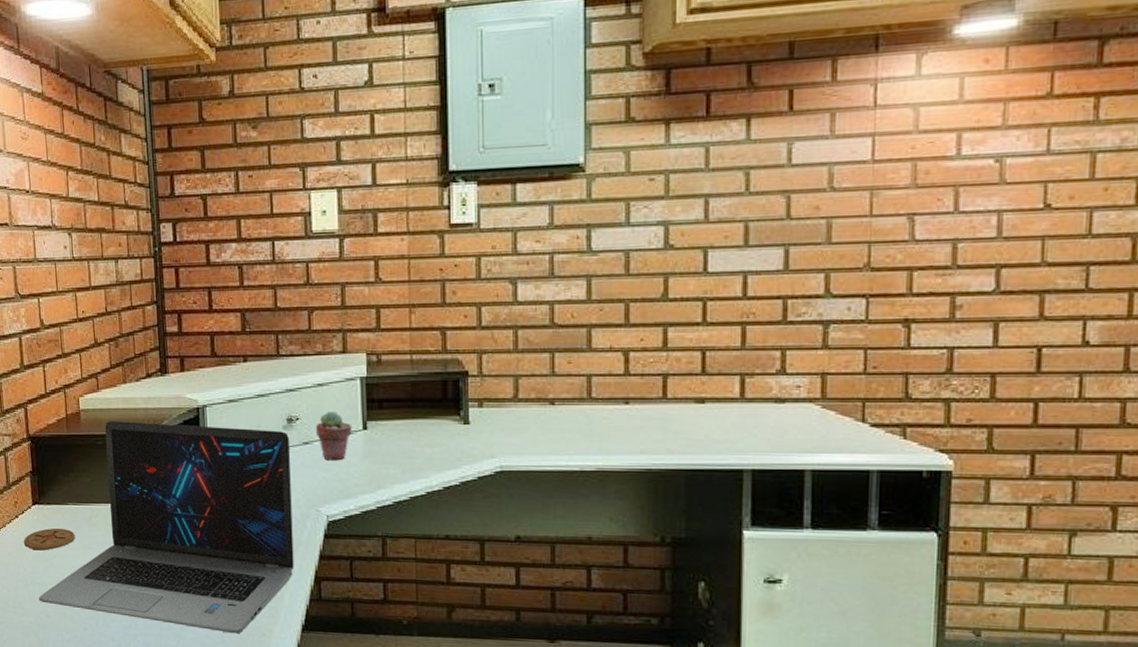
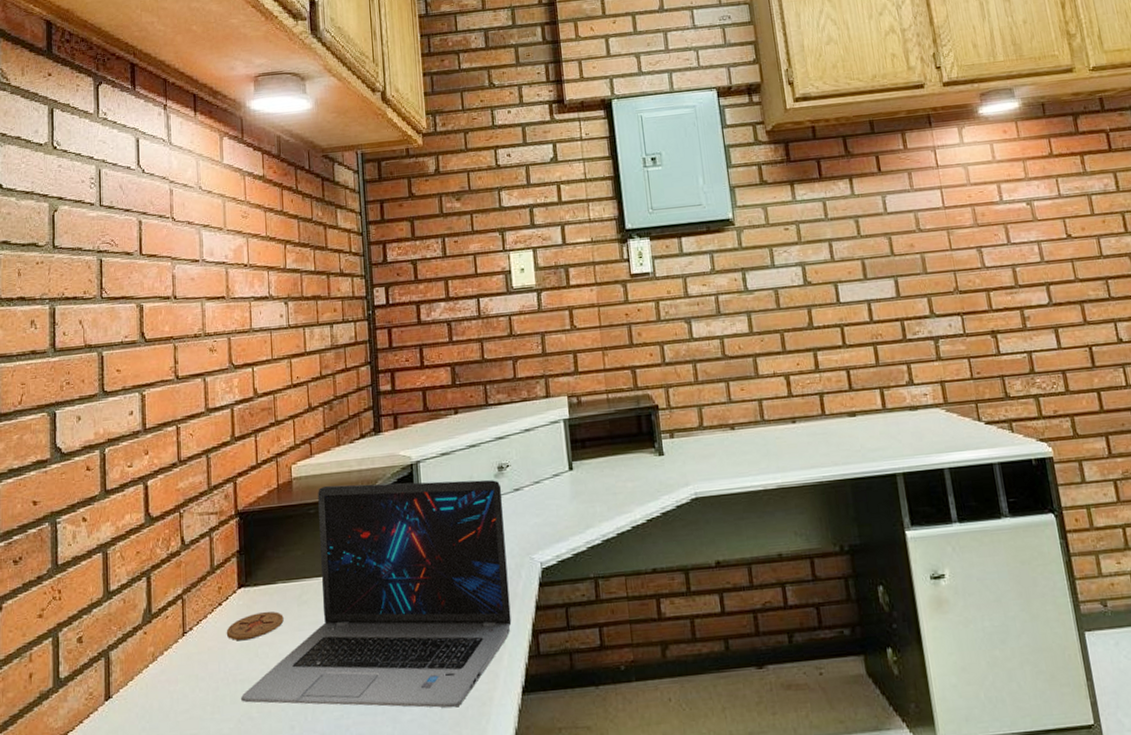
potted succulent: present [315,412,352,461] -> none [524,455,559,505]

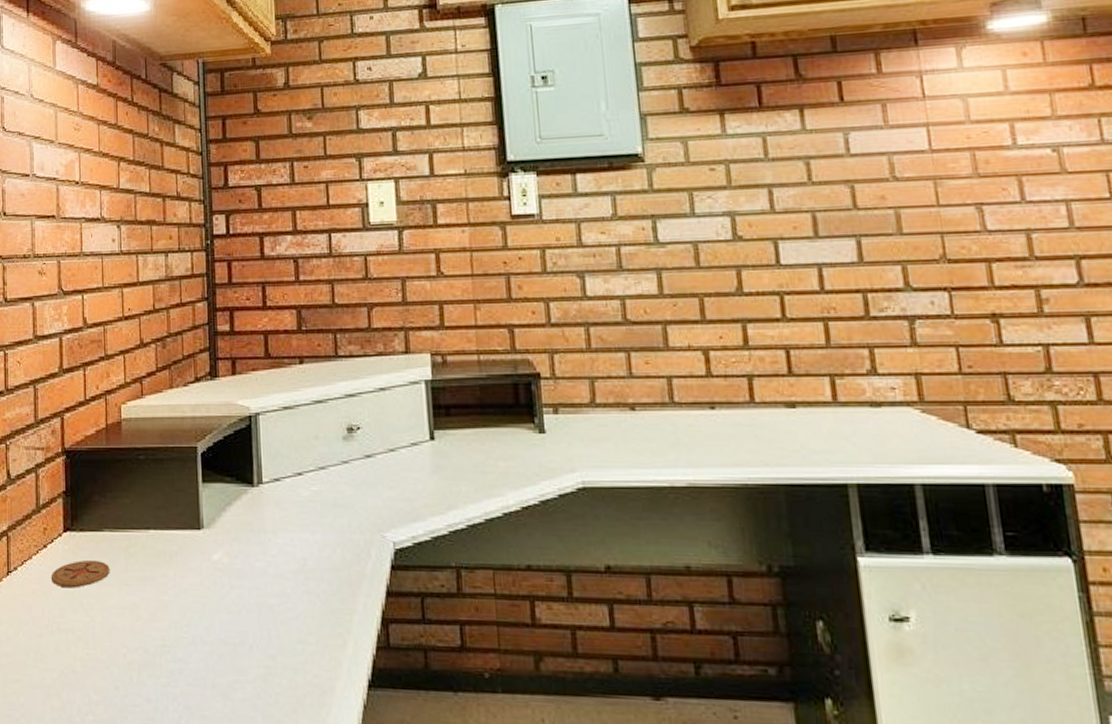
laptop: present [240,479,512,708] -> none [64,430,358,693]

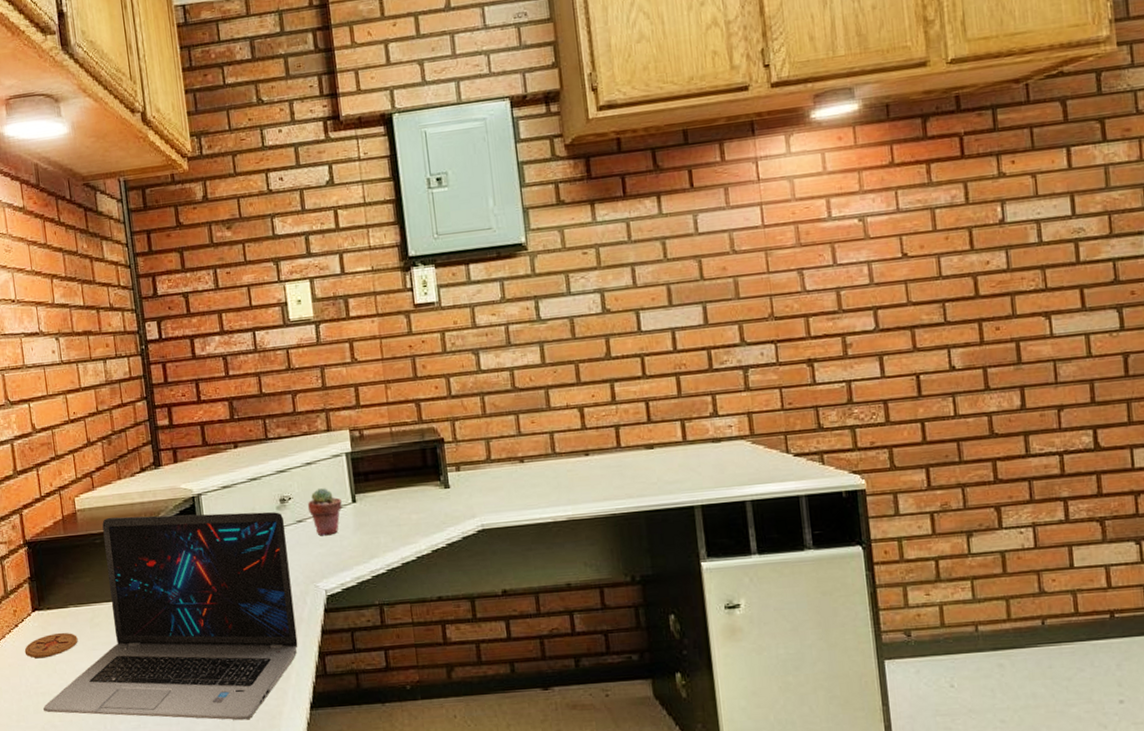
laptop: none [64,430,358,693] -> present [42,511,298,721]
potted succulent: none [378,420,418,477] -> present [307,488,342,536]

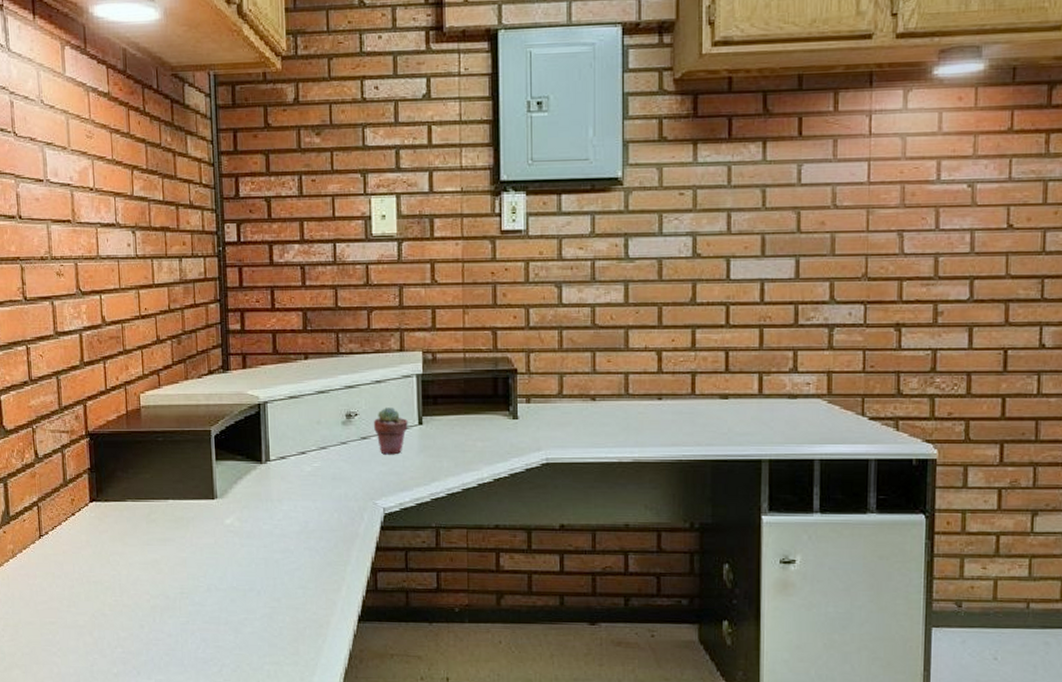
coaster: present [24,632,78,659] -> none [79,525,133,548]
laptop: present [42,511,298,721] -> none [93,416,352,627]

